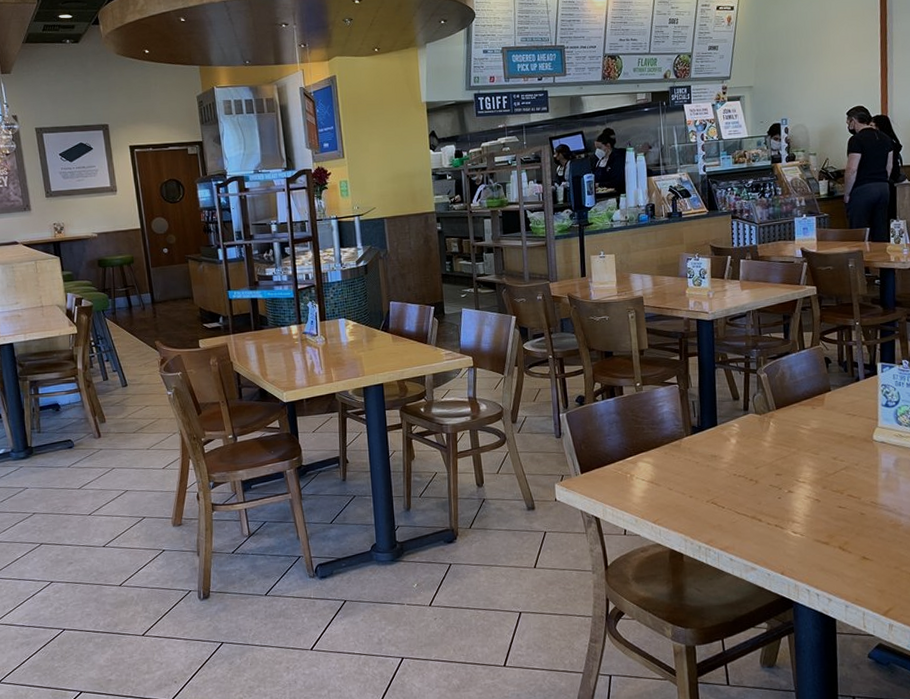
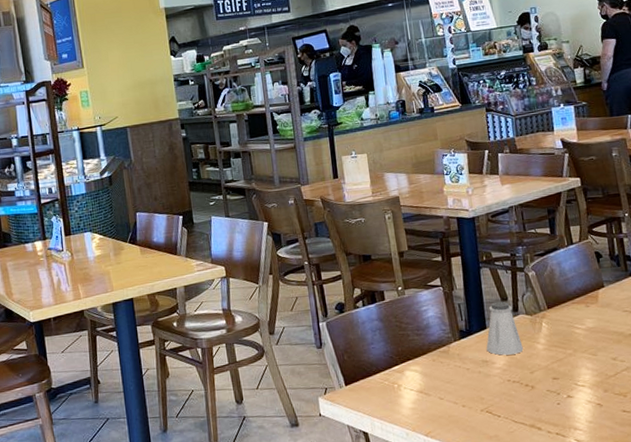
saltshaker: none [715,400,751,451] -> present [486,301,524,356]

